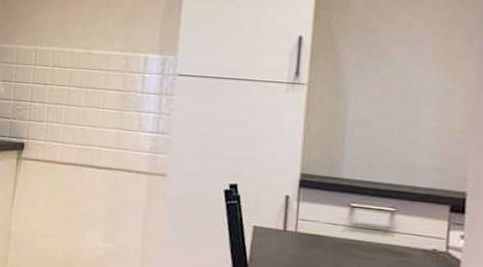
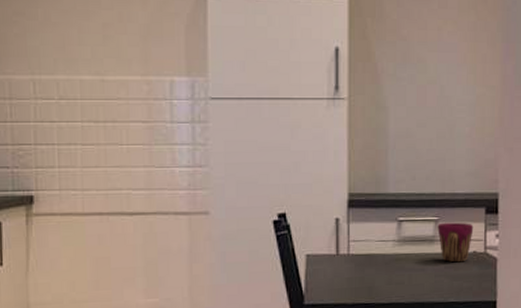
cup: none [393,214,435,258] -> present [437,222,474,262]

